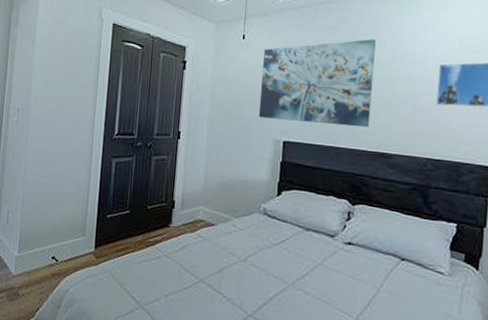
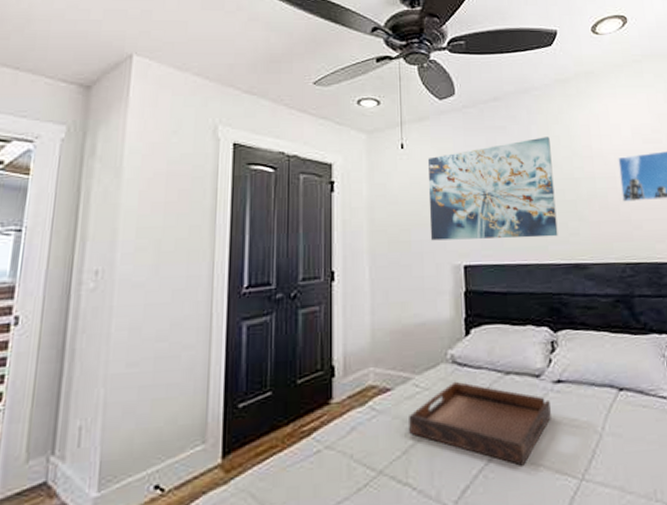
serving tray: none [225,228,339,299] -> present [409,381,551,466]

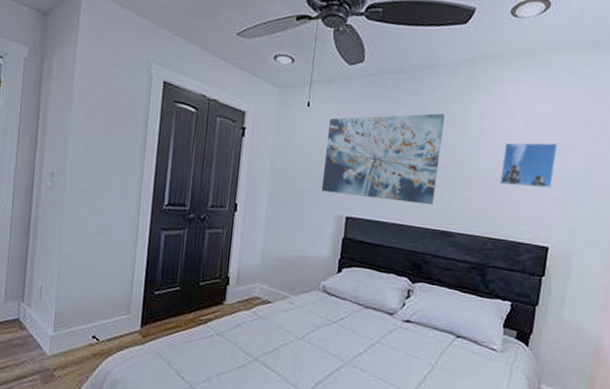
serving tray: present [409,381,551,466] -> none [281,305,397,376]

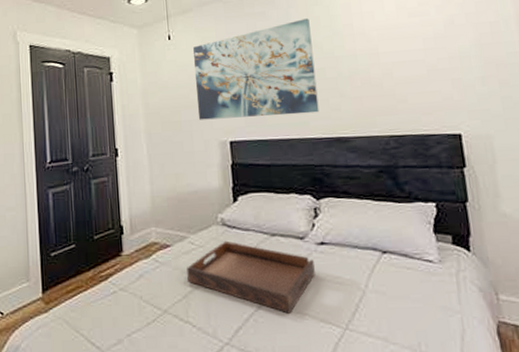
serving tray: none [281,305,397,376] -> present [187,240,315,314]
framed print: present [500,142,558,189] -> none [381,22,445,77]

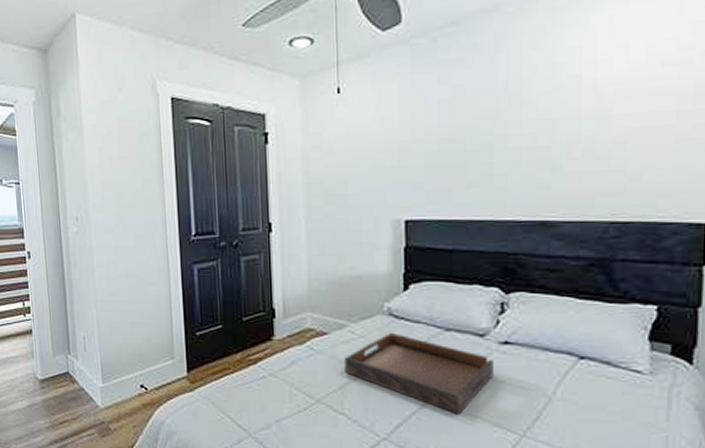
wall art: present [193,18,319,120] -> none [367,67,522,194]

